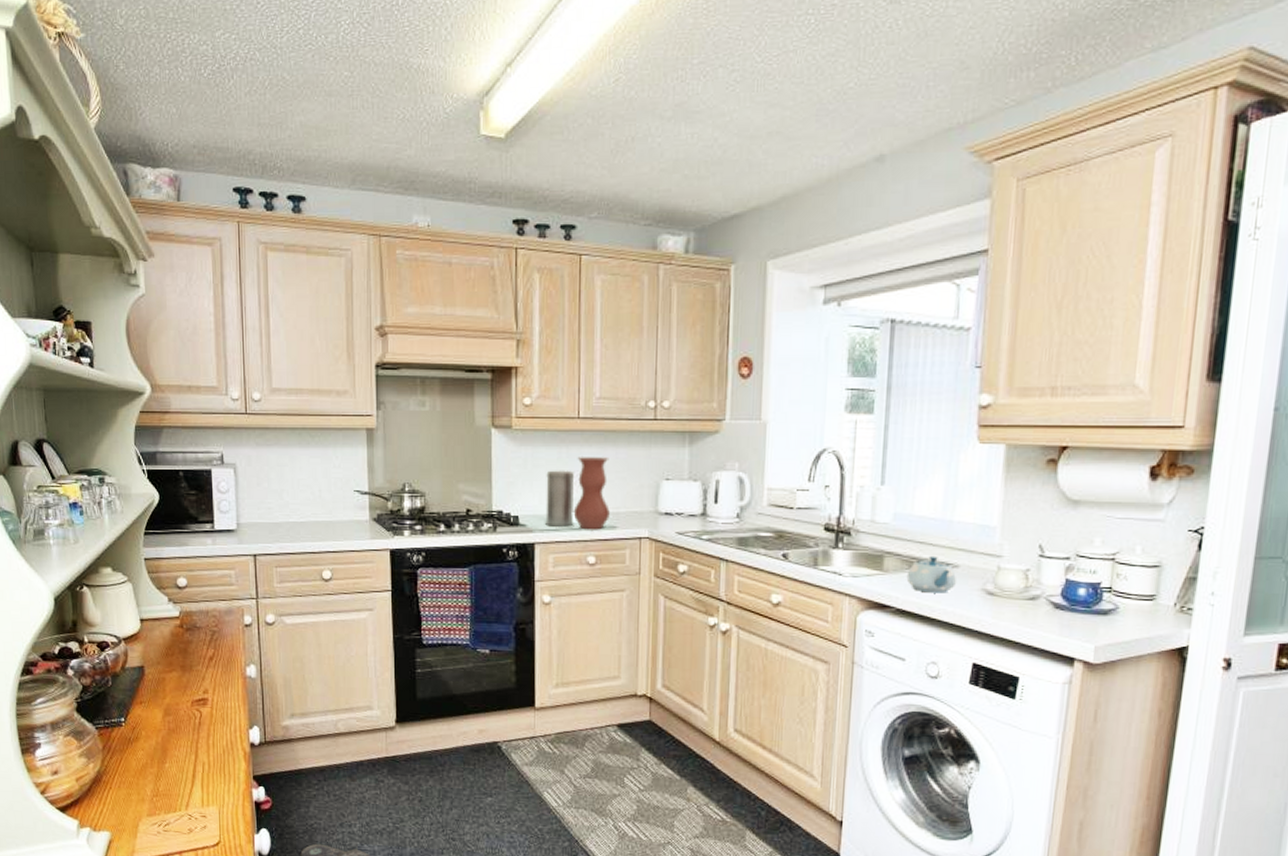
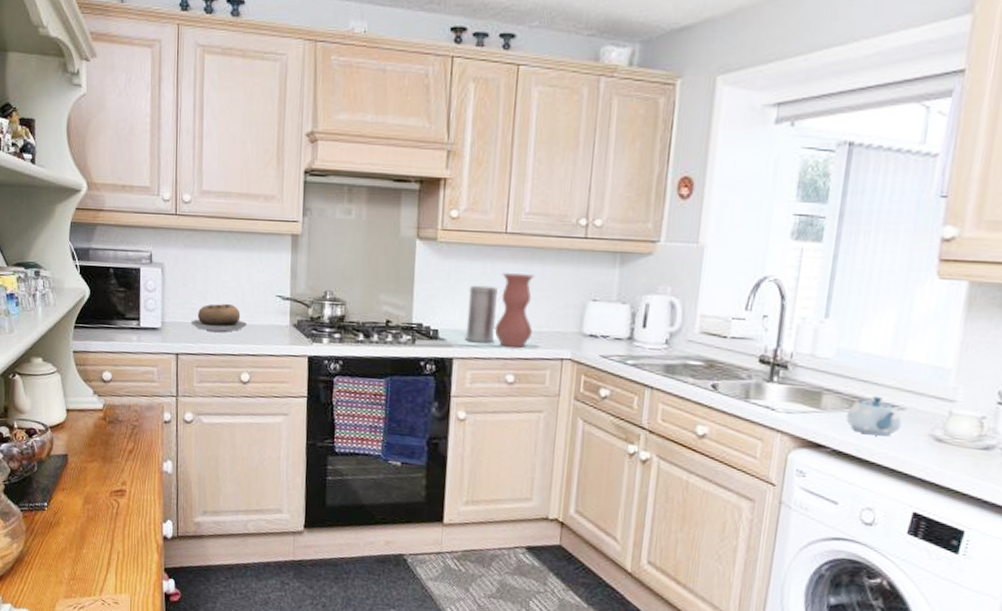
bread: none [267,502,326,531] -> present [190,304,247,333]

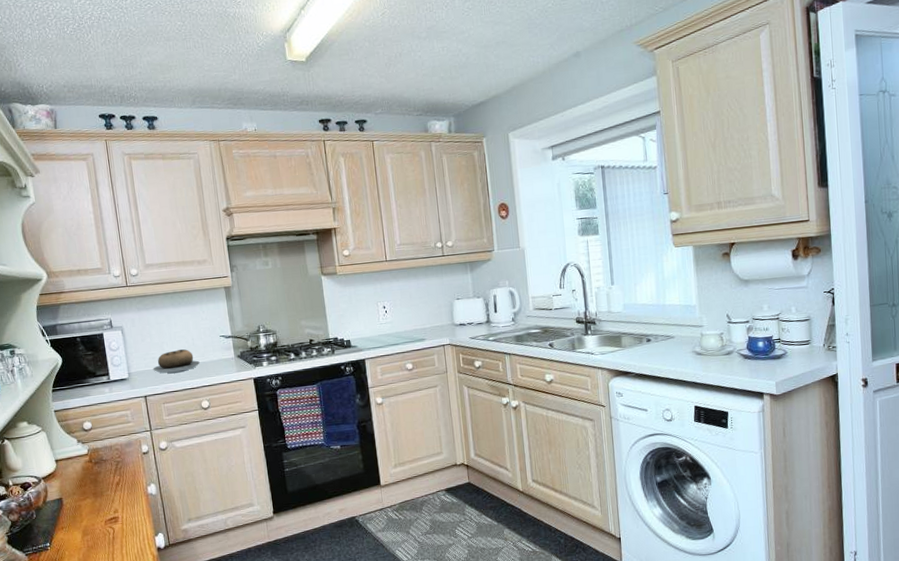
canister: present [465,285,499,344] -> none [367,301,392,345]
vase: present [494,273,535,349] -> none [389,288,419,345]
teapot: present [845,395,903,437] -> none [639,331,675,359]

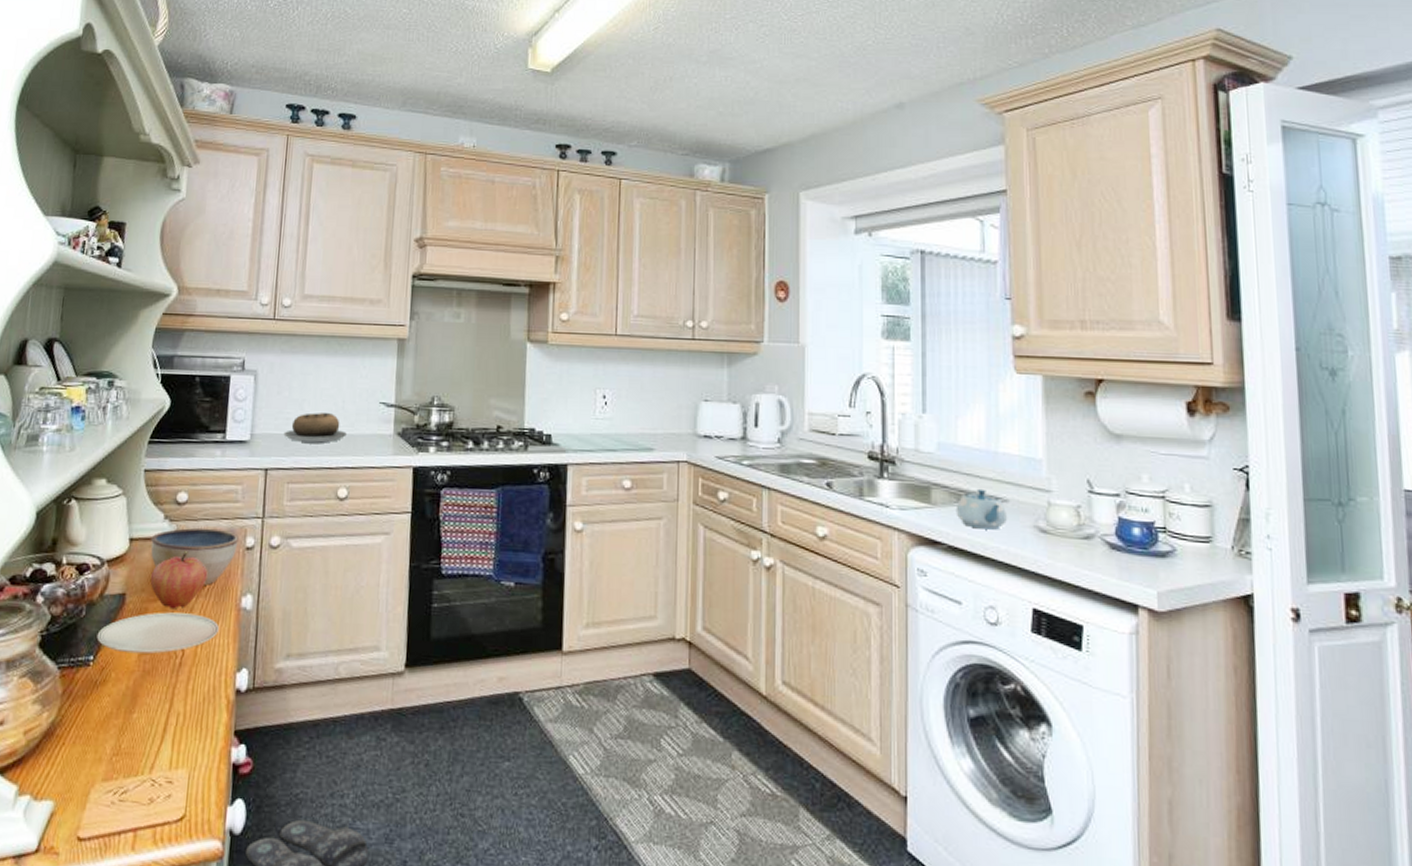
plate: none [48,503,137,538] -> present [97,612,220,655]
bowl: none [71,443,137,483] -> present [150,527,239,585]
fruit: none [77,462,120,503] -> present [150,551,208,609]
teapot: none [639,331,675,359] -> present [955,488,1008,530]

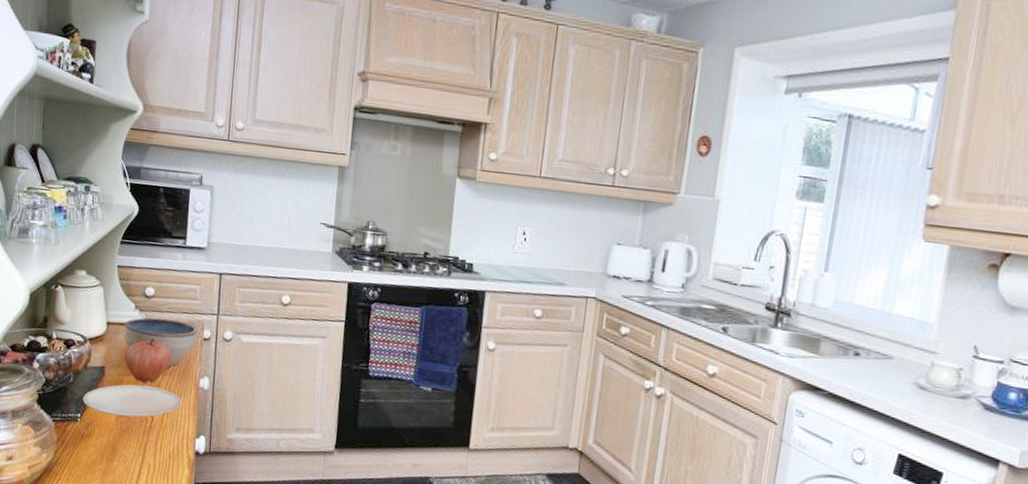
bread: present [283,413,347,444] -> none [236,227,291,256]
teapot: present [955,488,1008,530] -> none [840,344,891,383]

